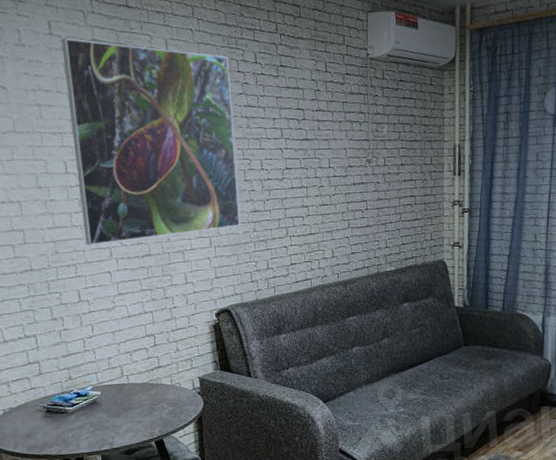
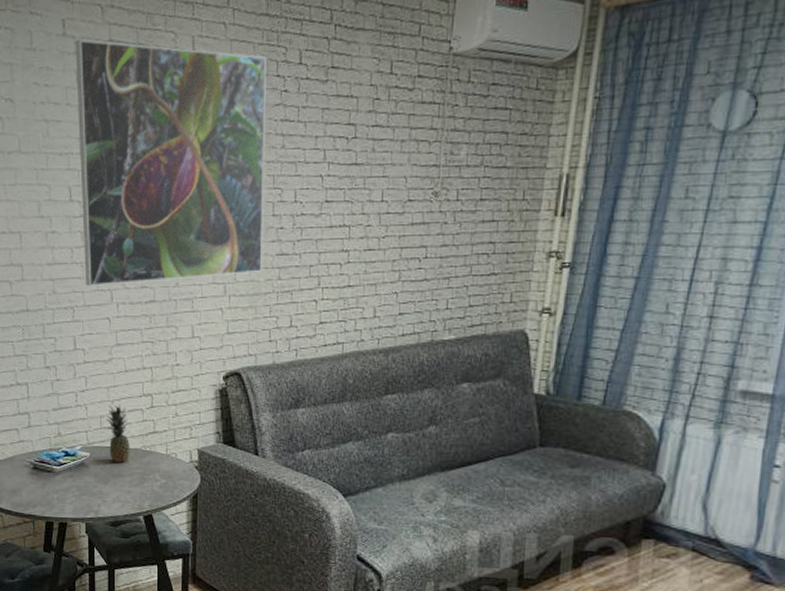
fruit: none [113,346,138,398] -> present [105,405,130,464]

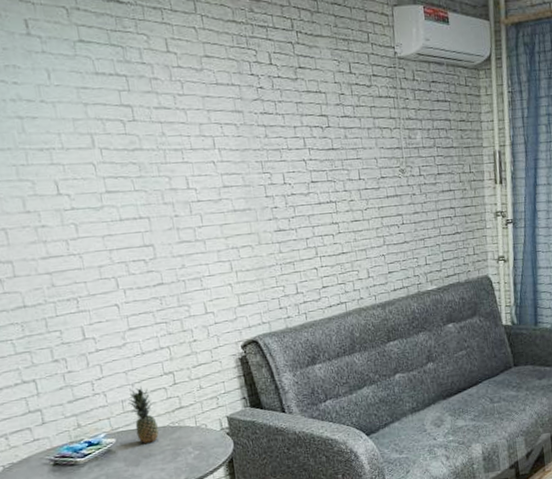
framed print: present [75,39,266,286] -> none [42,39,263,276]

